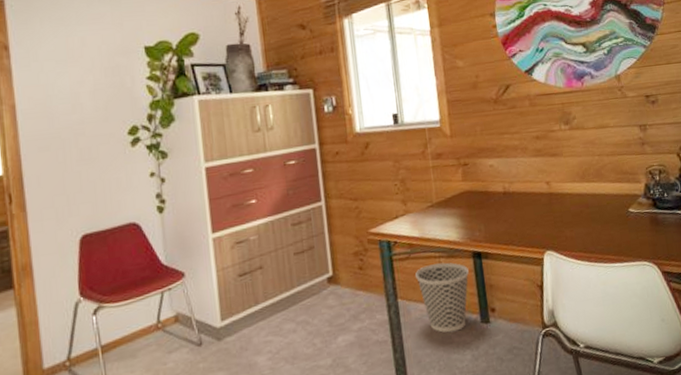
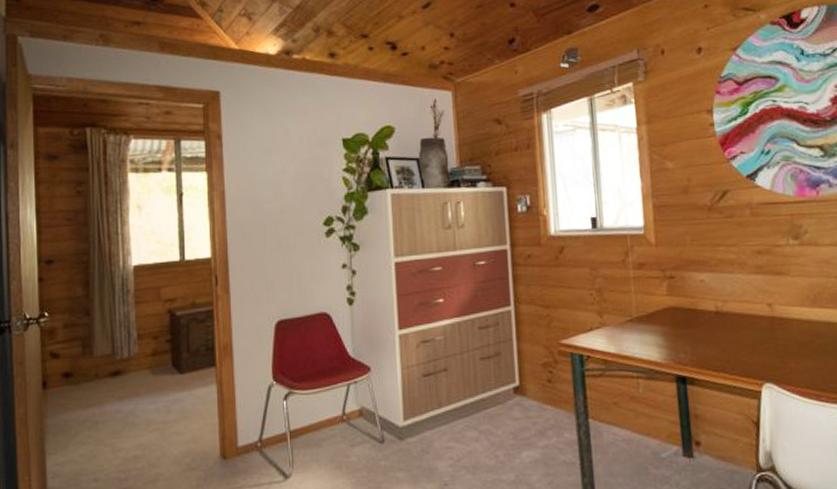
wastebasket: present [415,262,469,333] -> none [610,384,671,463]

